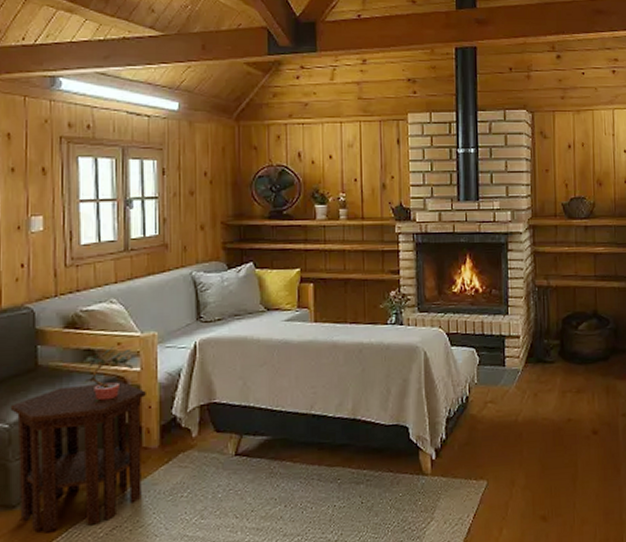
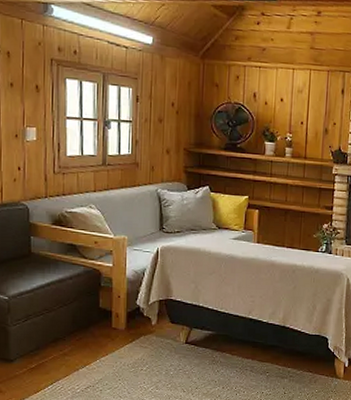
side table: present [10,382,146,532] -> none [9,272,116,383]
potted plant: present [82,346,134,403] -> none [65,244,108,288]

